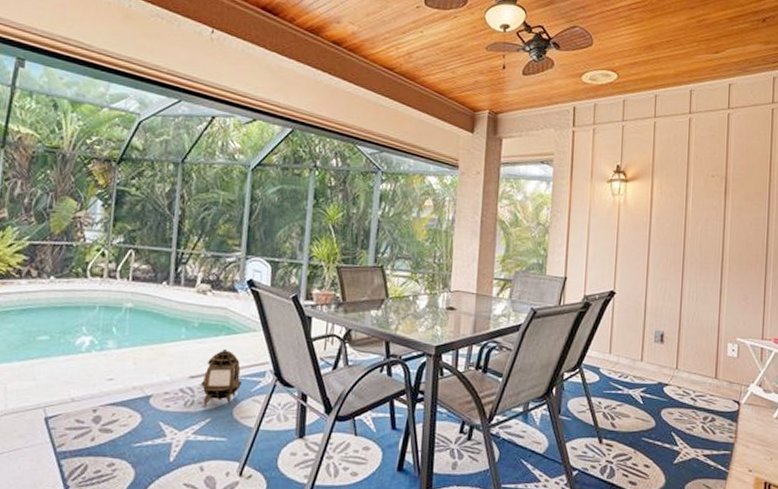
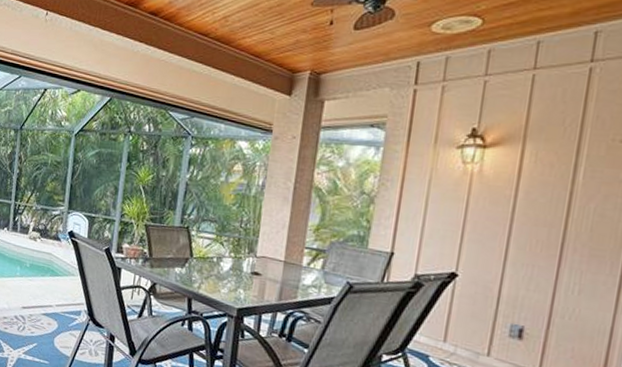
lantern: present [200,349,243,407] -> none [30,288,62,336]

